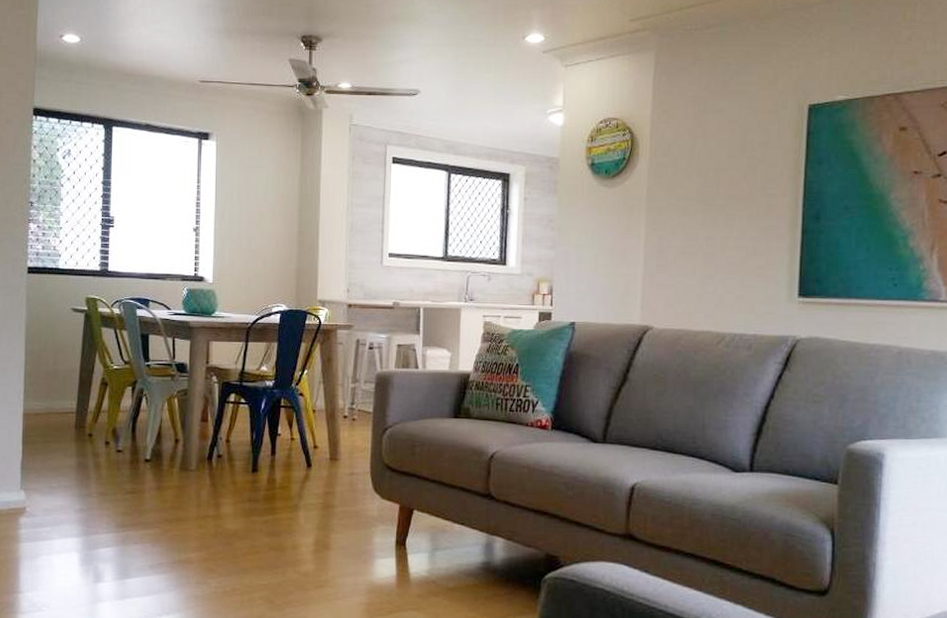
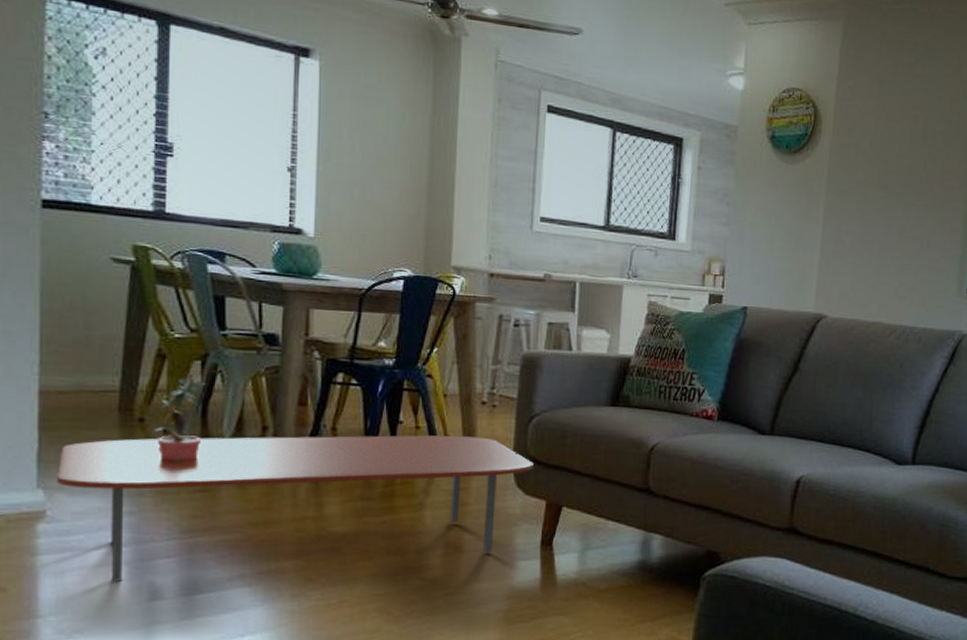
coffee table: none [33,445,388,566] -> present [56,435,534,582]
potted plant: none [98,398,135,470] -> present [153,374,206,464]

